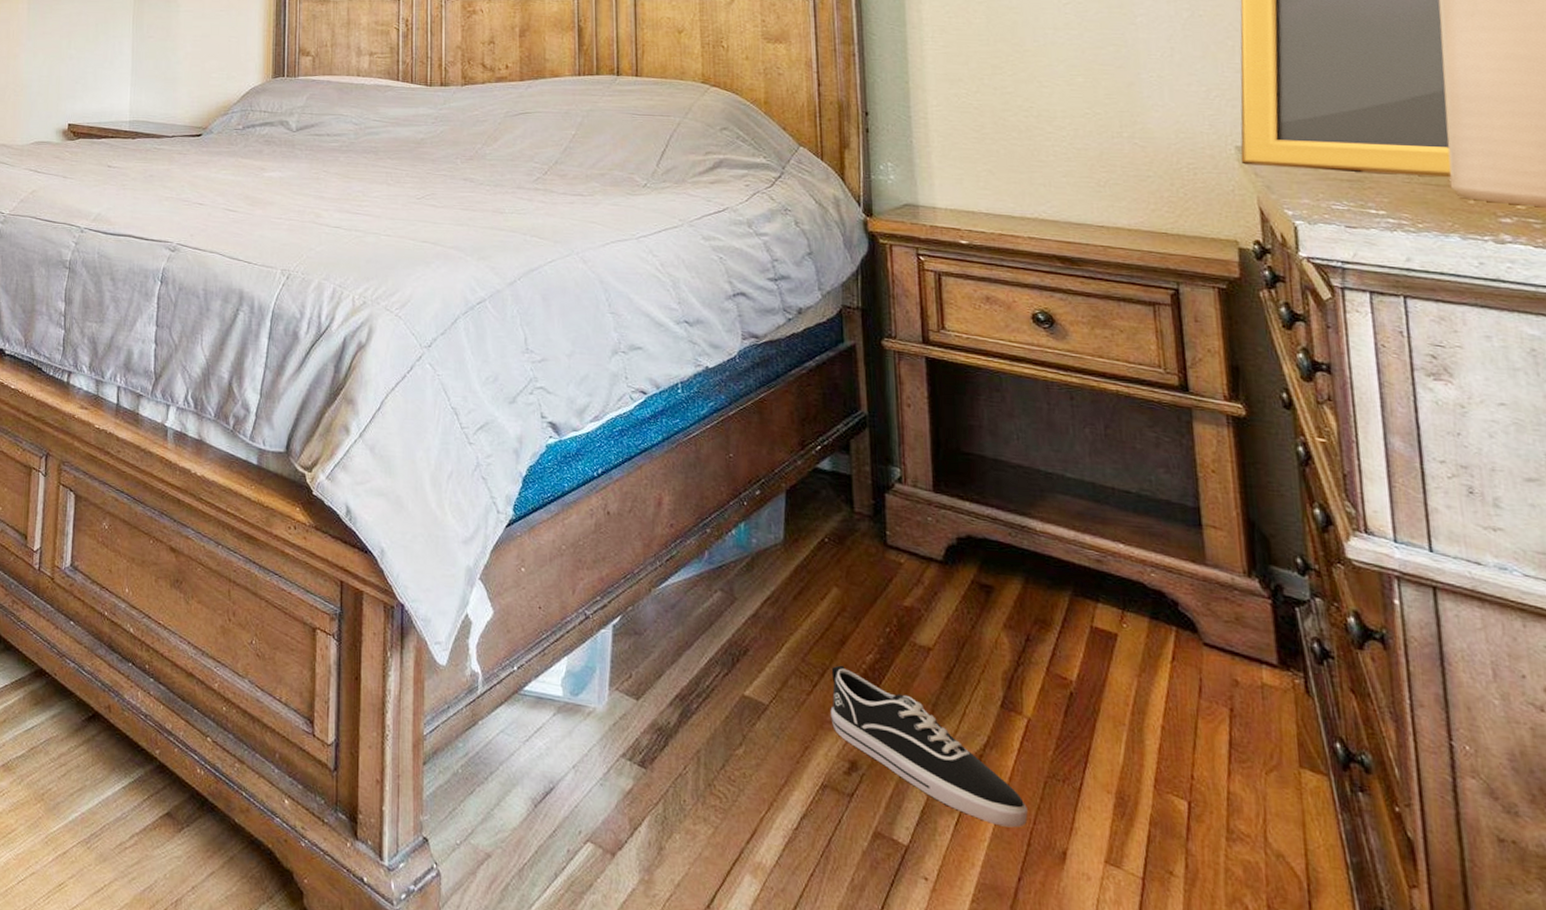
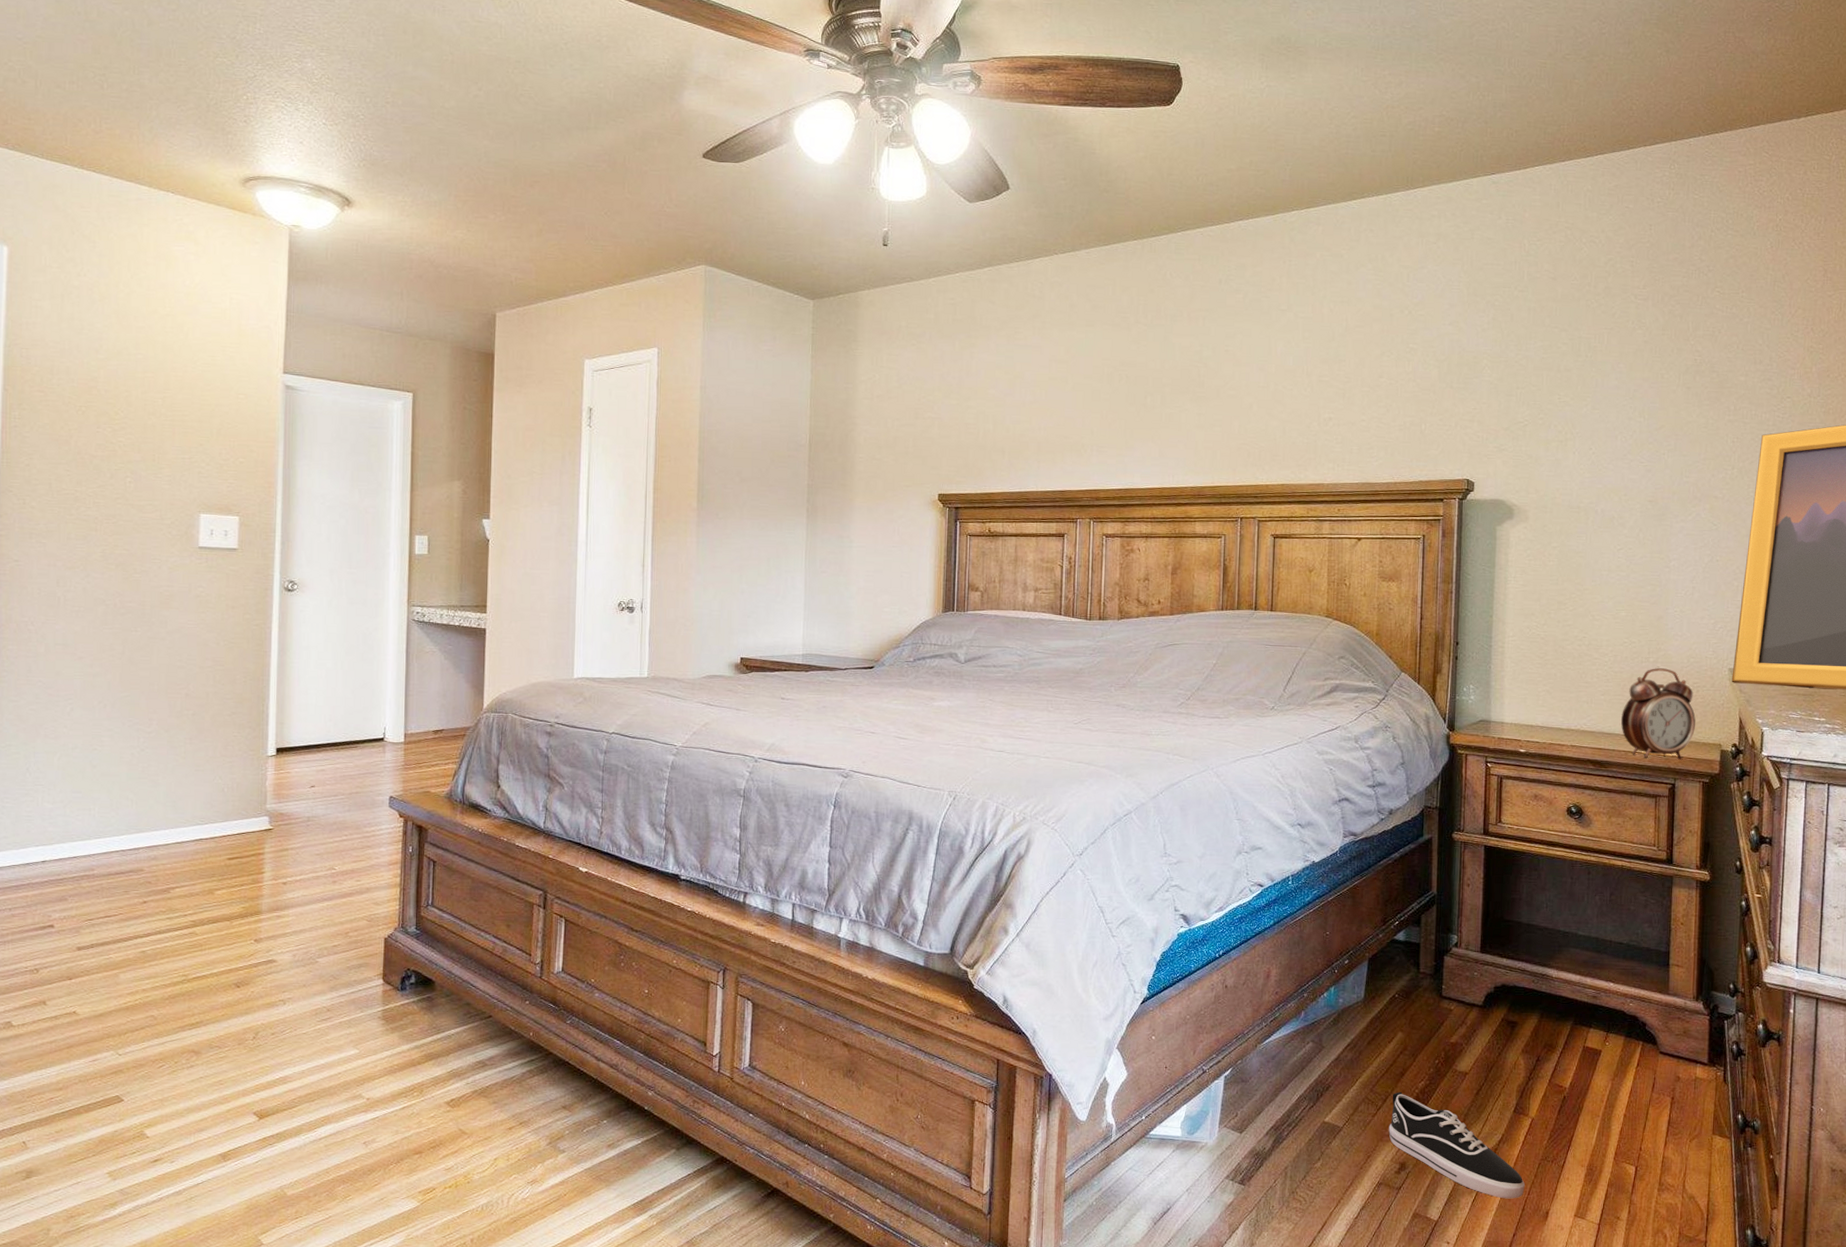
alarm clock: none [1093,144,1198,259] -> present [1621,667,1696,760]

